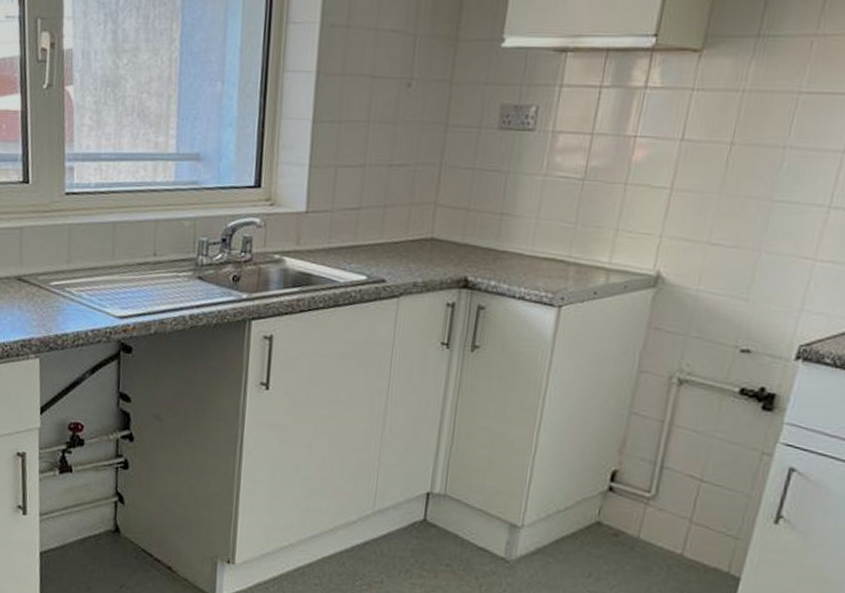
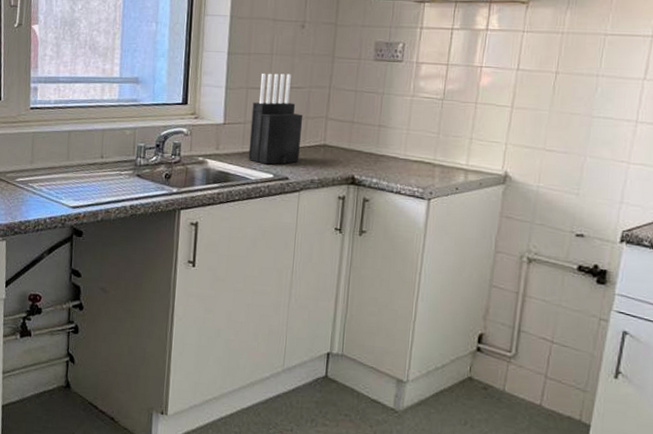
knife block: none [335,146,406,264] -> present [248,73,303,165]

